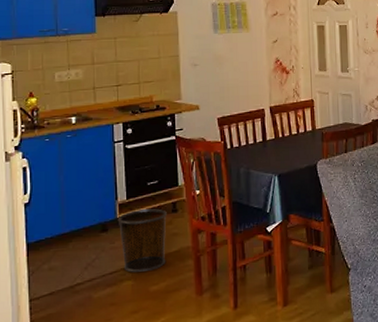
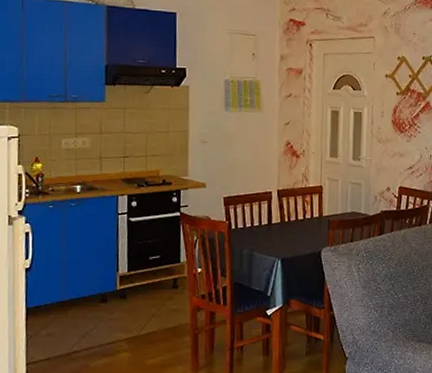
waste bin: present [117,208,167,273] -> none [117,283,167,344]

